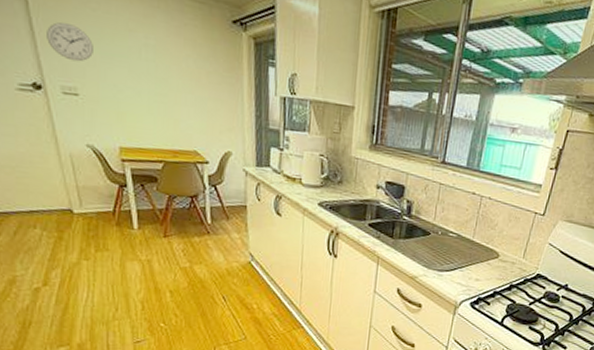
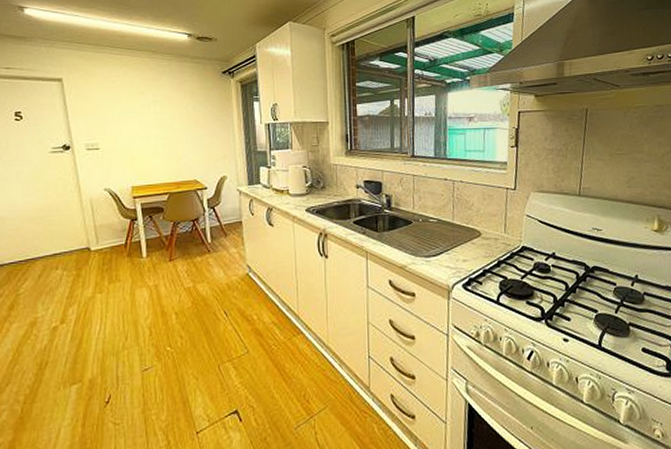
wall clock: present [47,22,93,62] -> none [76,96,112,123]

